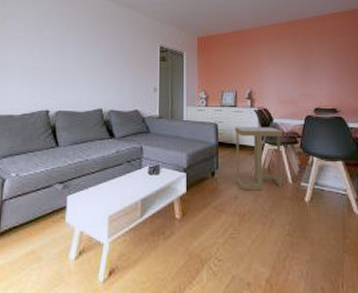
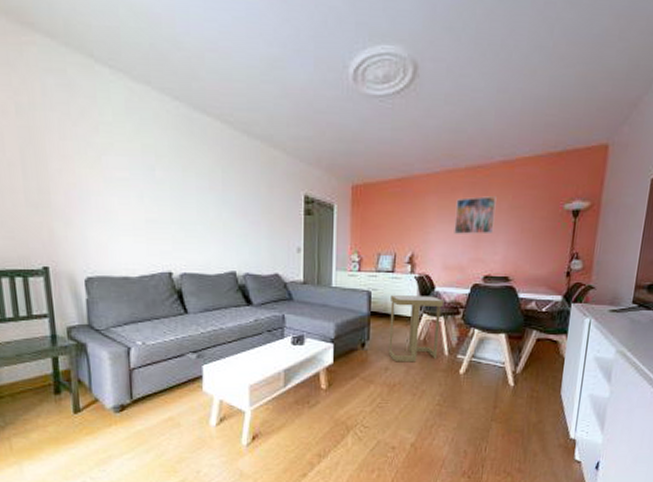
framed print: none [283,43,317,73] -> present [454,196,497,234]

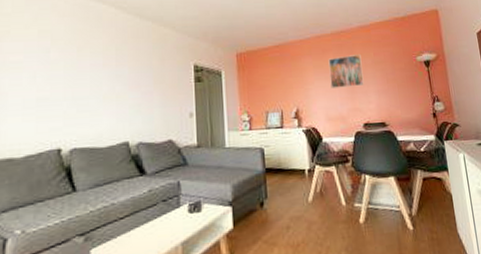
side table: present [388,295,444,363] -> none [283,147,336,219]

